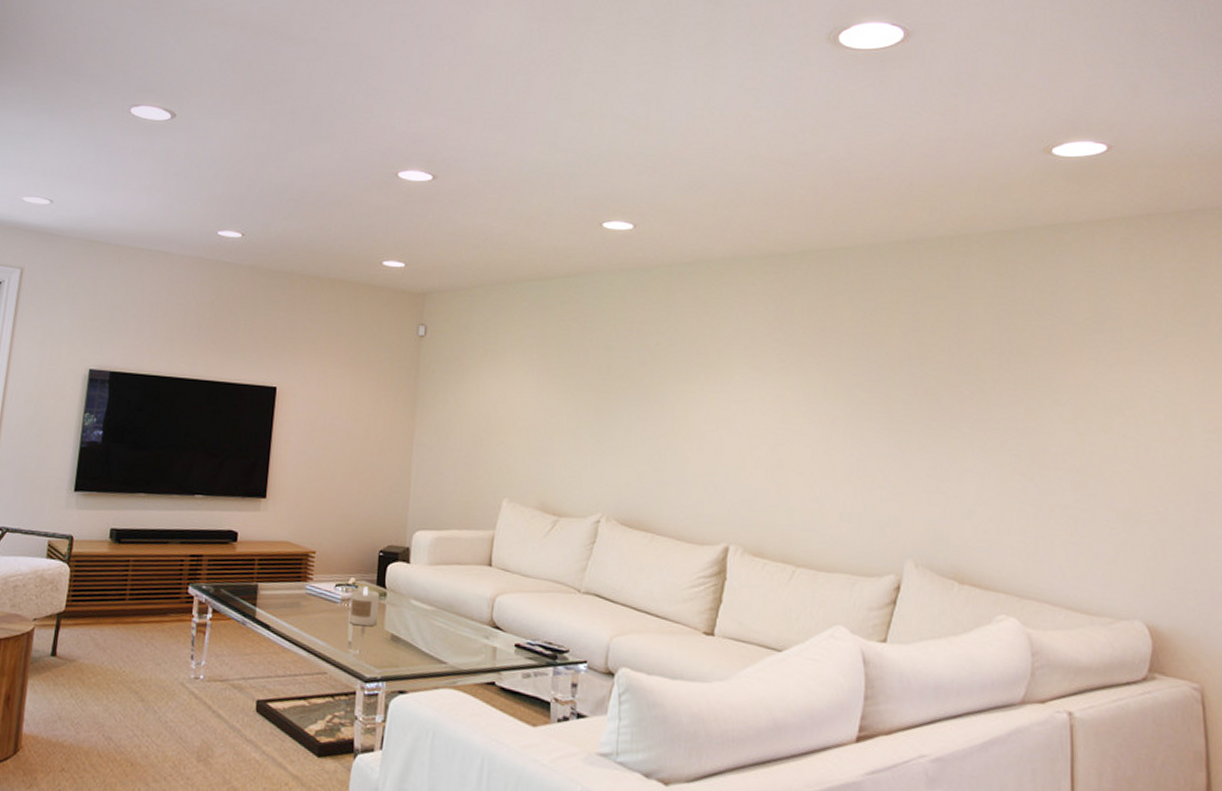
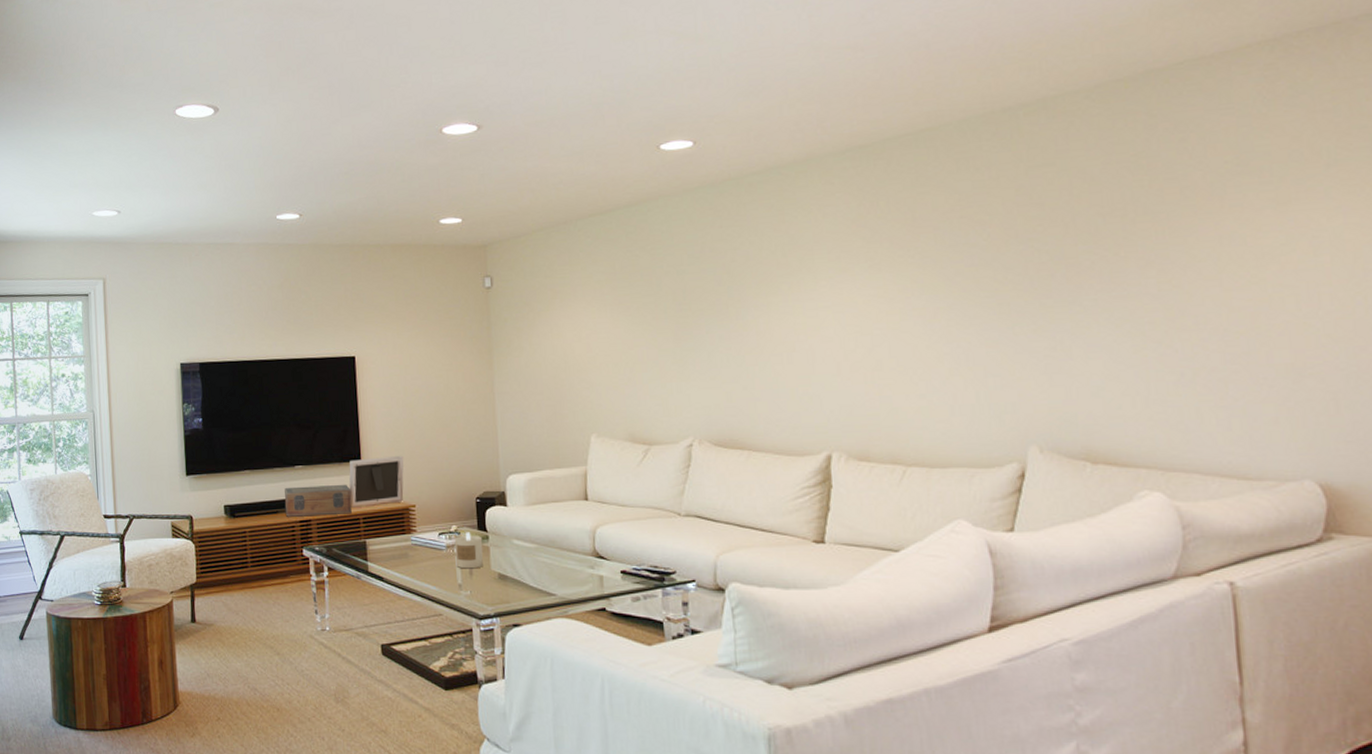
decorative box: none [176,517,250,554] -> present [284,484,352,517]
picture frame: none [247,495,312,548] -> present [349,455,404,509]

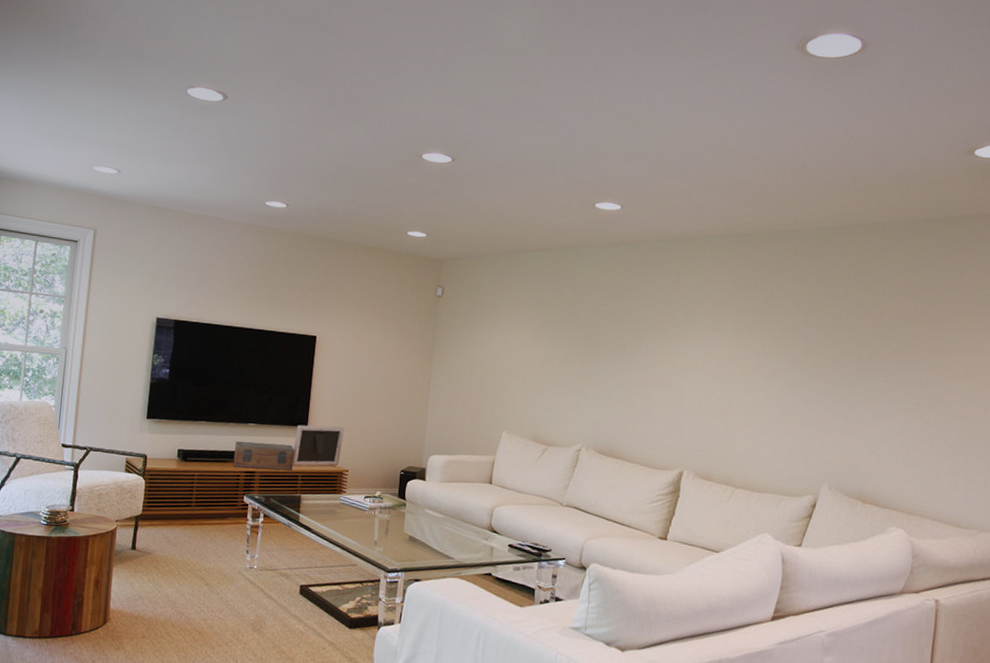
candle: present [454,532,483,569] -> none [375,498,401,530]

